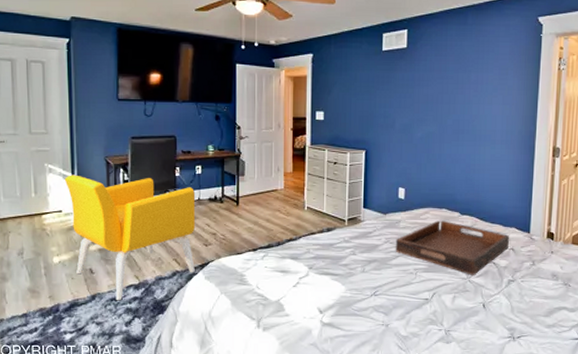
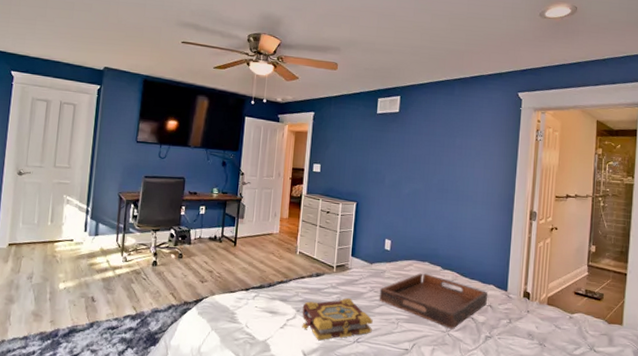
armchair: present [64,175,195,301] -> none [79,207,197,330]
book: none [315,252,390,297] -> present [302,298,373,341]

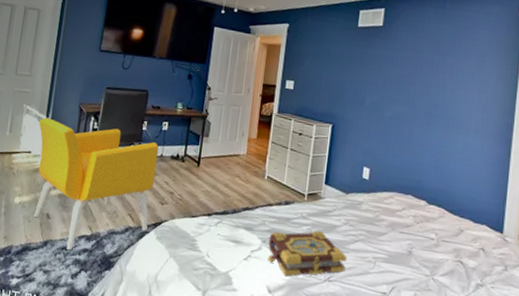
armchair: none [79,207,197,330] -> present [34,117,158,251]
serving tray: present [379,273,488,329] -> none [354,207,481,273]

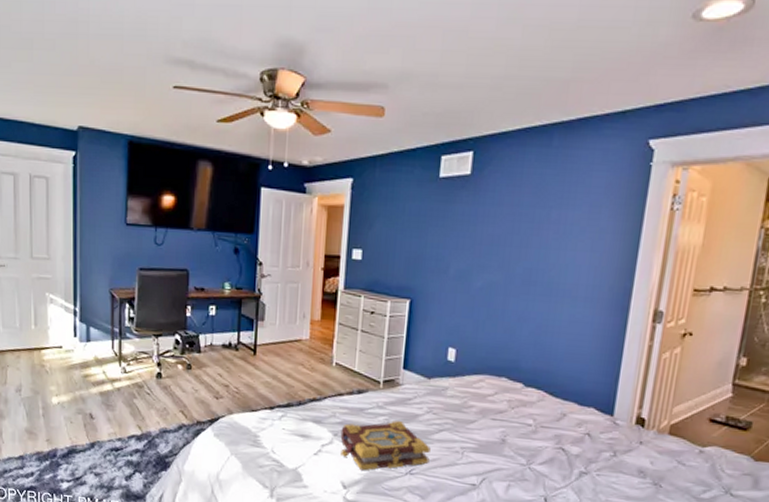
armchair: present [34,117,158,251] -> none [66,307,207,452]

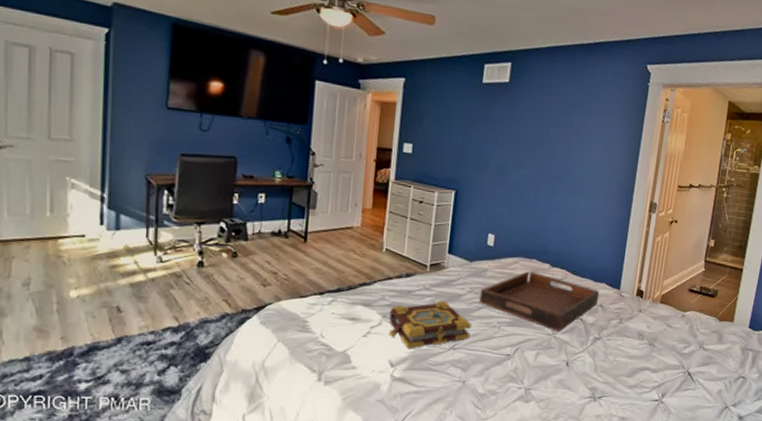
serving tray: none [439,391,587,462] -> present [479,271,600,332]

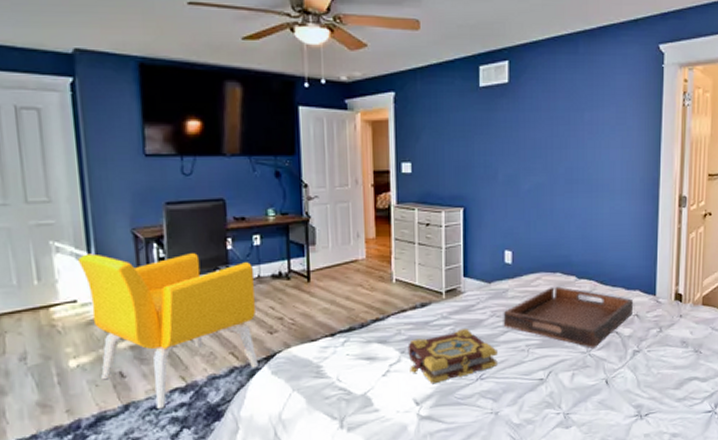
armchair: none [90,193,255,346] -> present [77,253,258,410]

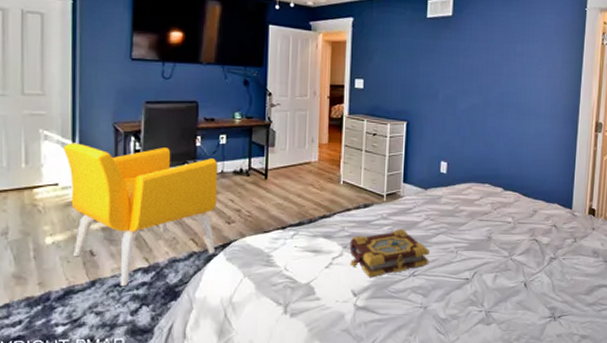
serving tray: present [503,286,634,348] -> none [436,196,553,253]

